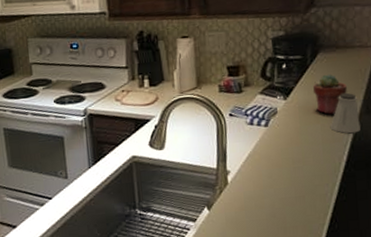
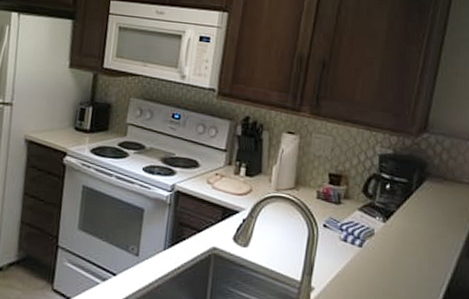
potted succulent: present [312,74,347,115] -> none [414,204,450,250]
saltshaker: present [330,93,361,134] -> none [427,229,460,276]

